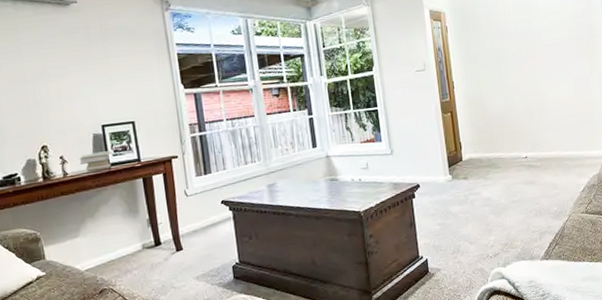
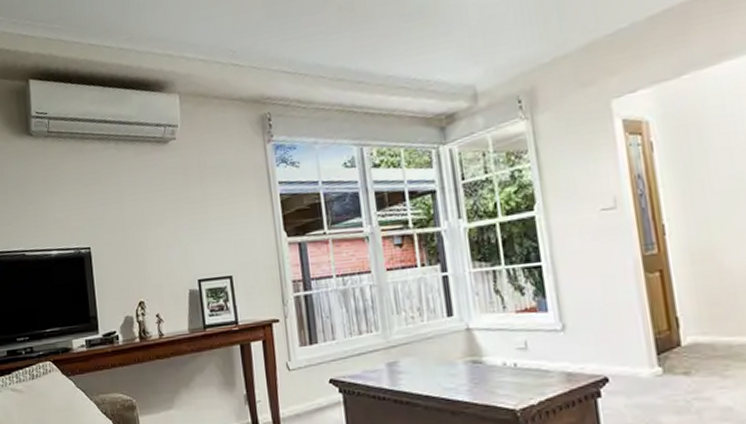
books: present [79,150,112,174] -> none [174,310,208,336]

